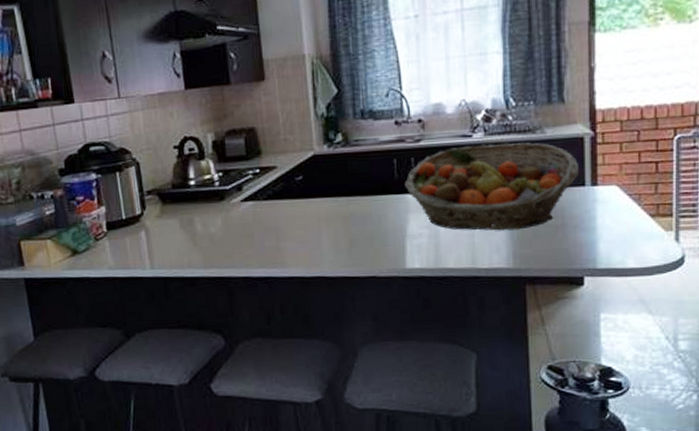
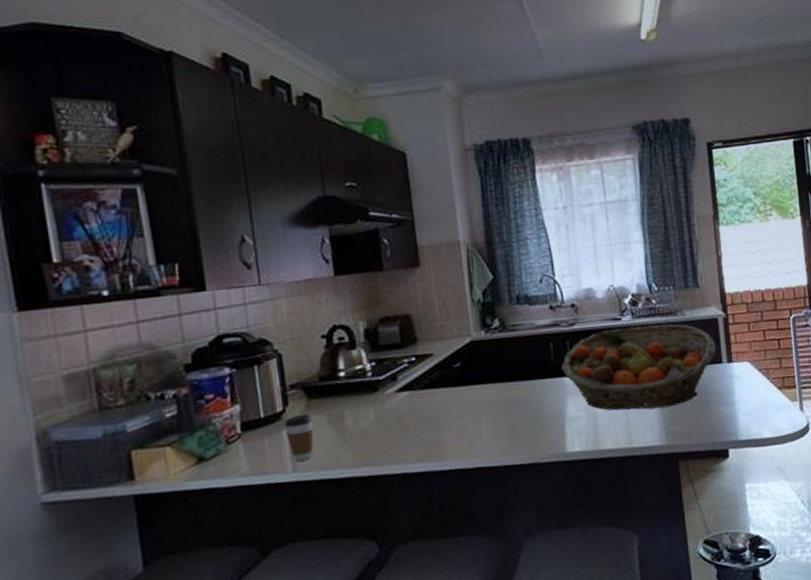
coffee cup: none [143,217,168,259] -> present [285,413,314,461]

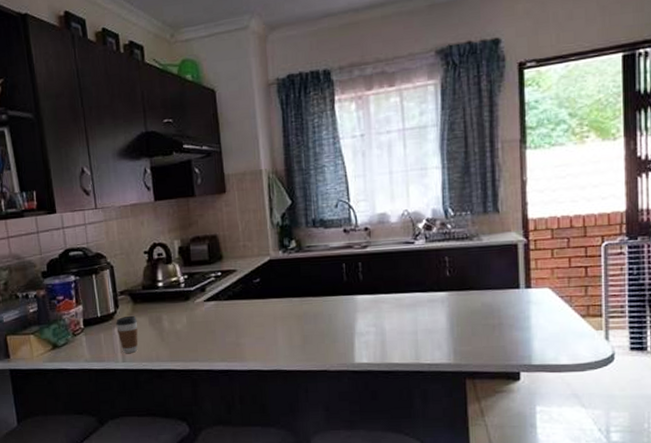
fruit basket: present [561,324,717,411] -> none [353,249,514,329]

